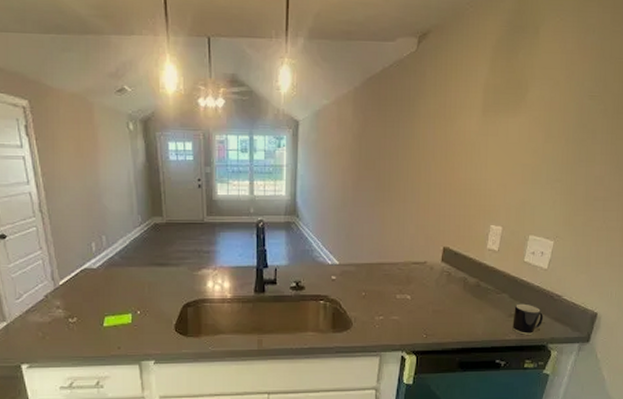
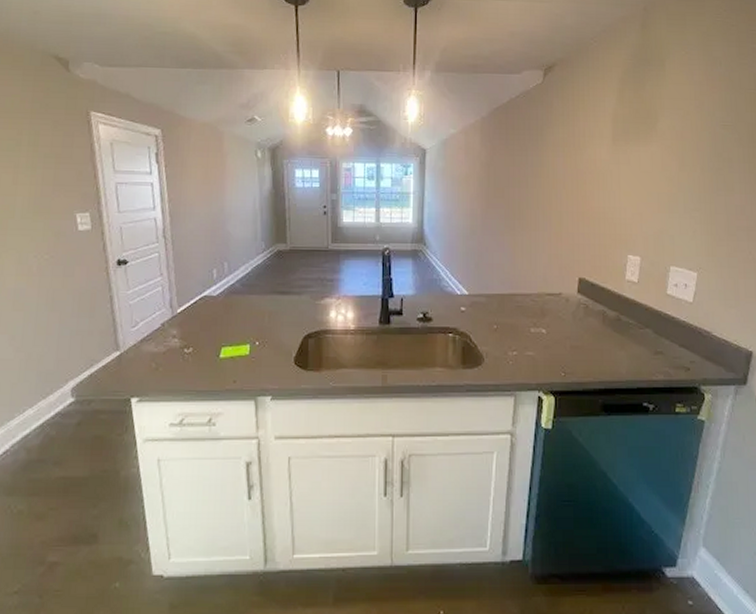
mug: present [512,303,543,335] -> none [659,340,692,375]

